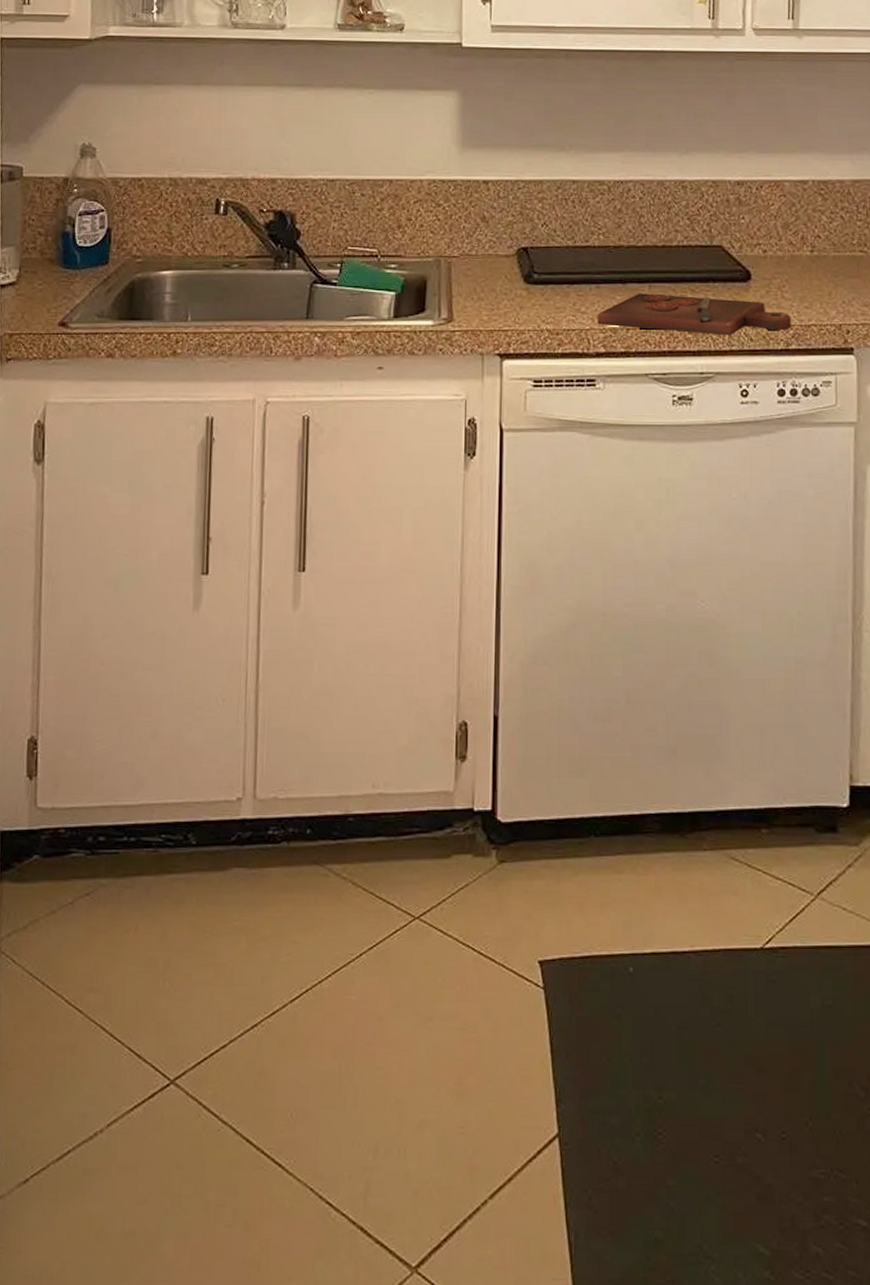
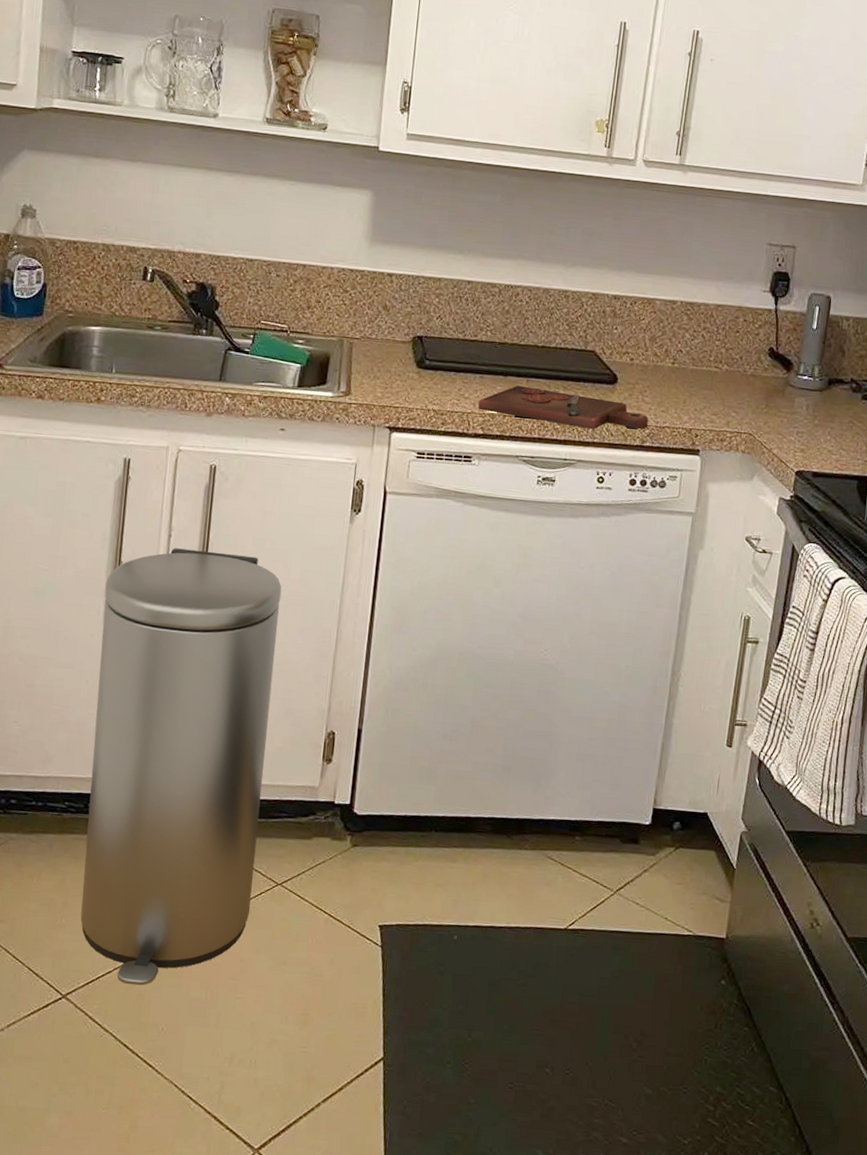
pedal bin: none [186,516,393,1061] -> present [80,548,282,986]

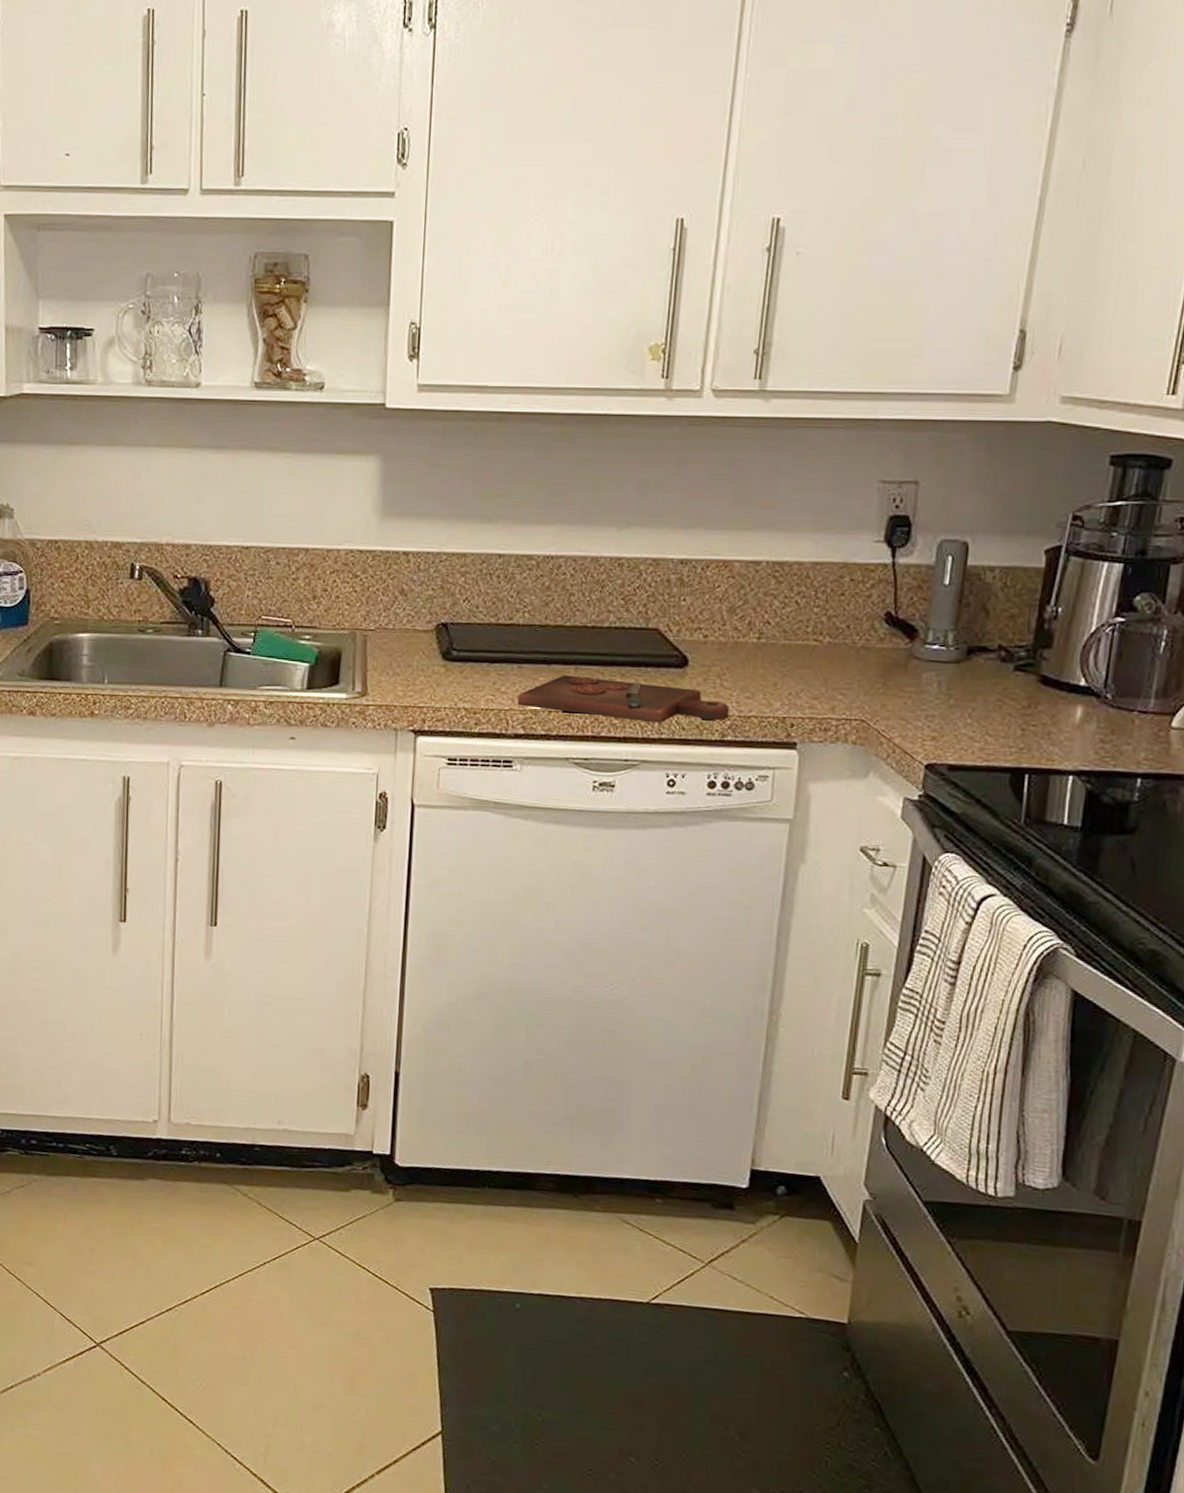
pedal bin: present [80,548,282,986] -> none [109,873,302,1339]

